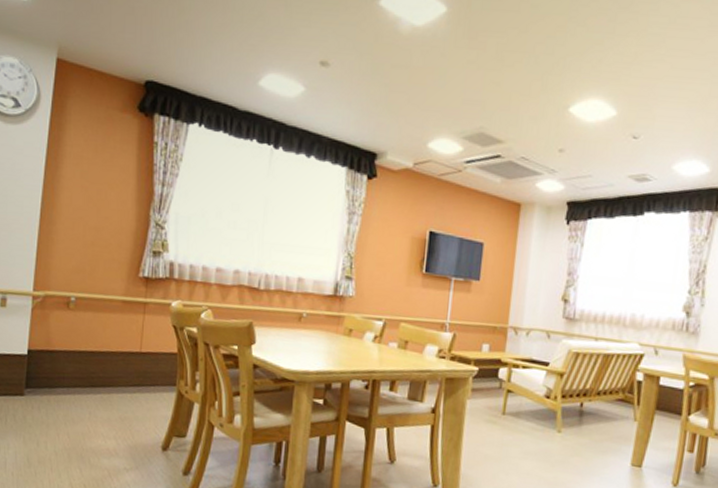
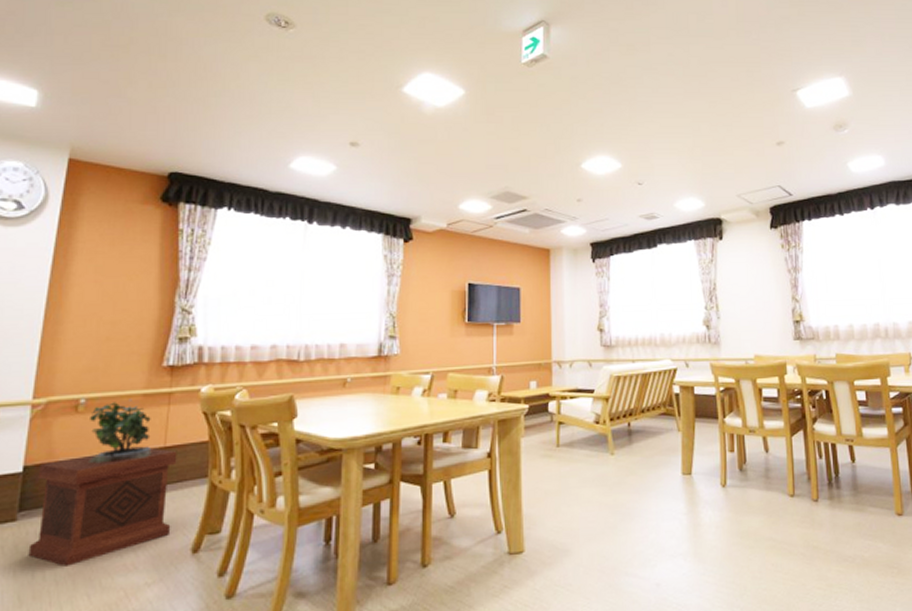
side table: none [34,349,151,442] -> present [28,448,177,567]
potted plant: none [79,303,130,360] -> present [89,398,152,464]

